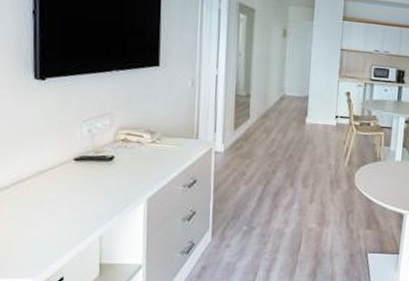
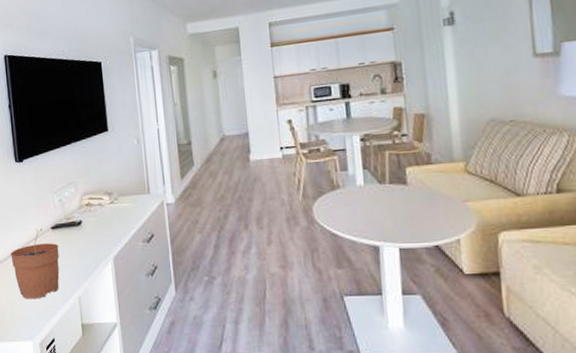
plant pot: none [15,157,81,234] -> present [11,228,60,299]

